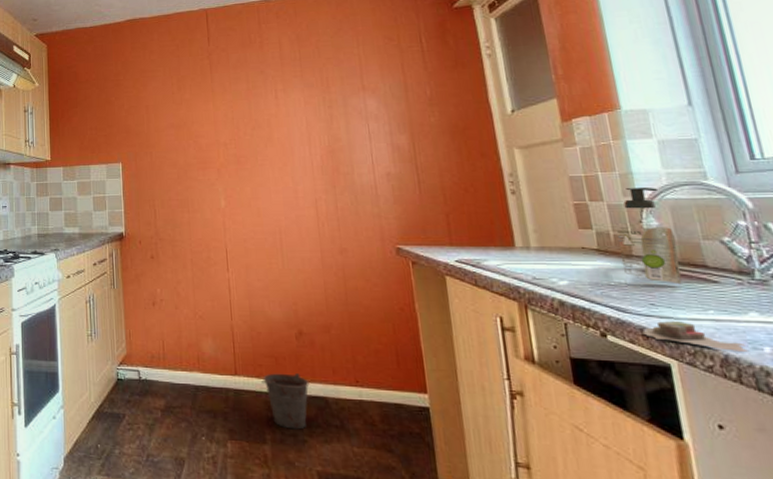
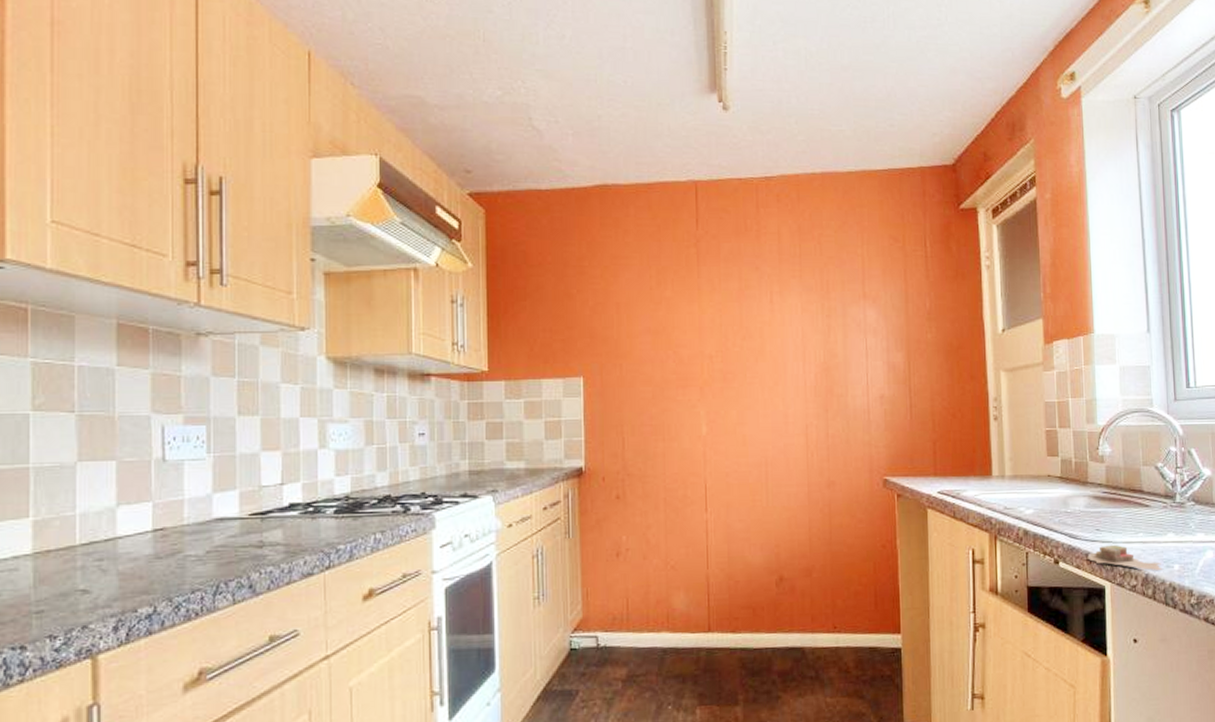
bucket: present [262,373,309,430] -> none [737,624,787,686]
soap dispenser: present [617,186,682,285] -> none [1077,413,1123,510]

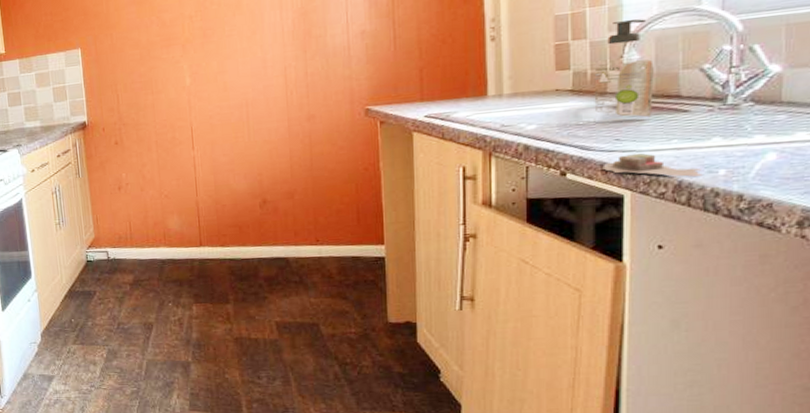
soap dispenser: none [1077,413,1123,510] -> present [594,18,654,118]

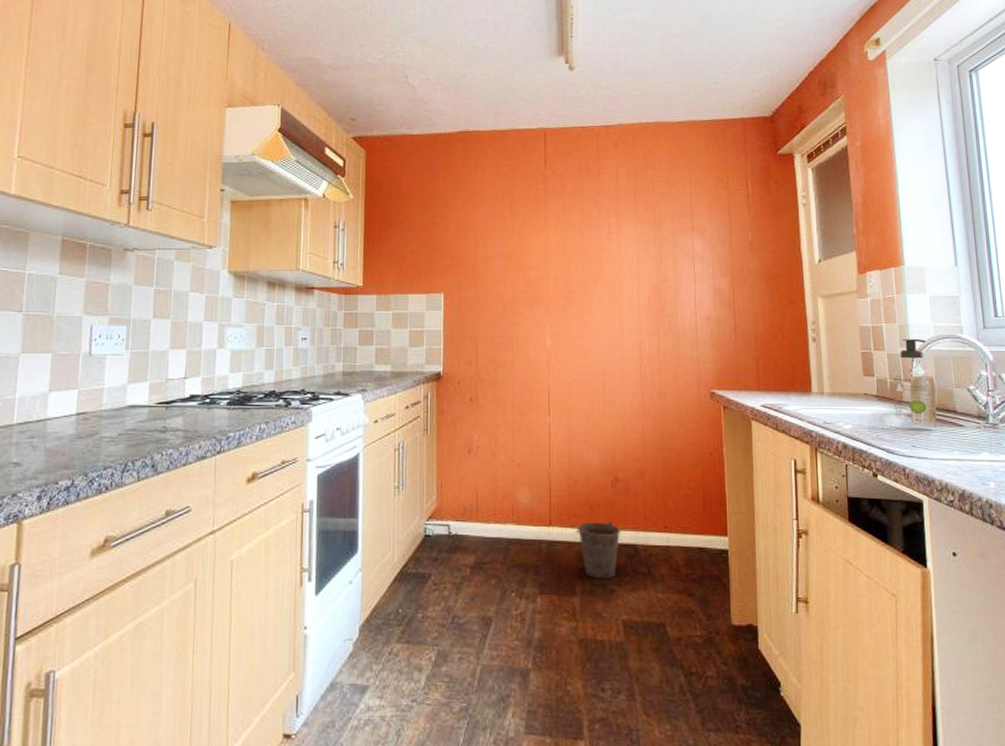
bucket: none [226,239,272,289] -> present [575,522,621,579]
sponge: present [602,153,703,177] -> none [905,462,979,487]

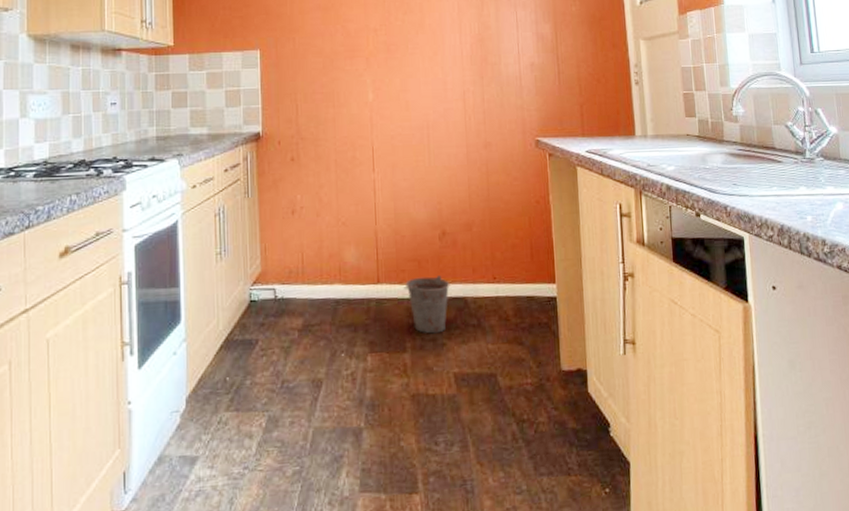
soap dispenser: present [892,338,937,428] -> none [713,77,757,166]

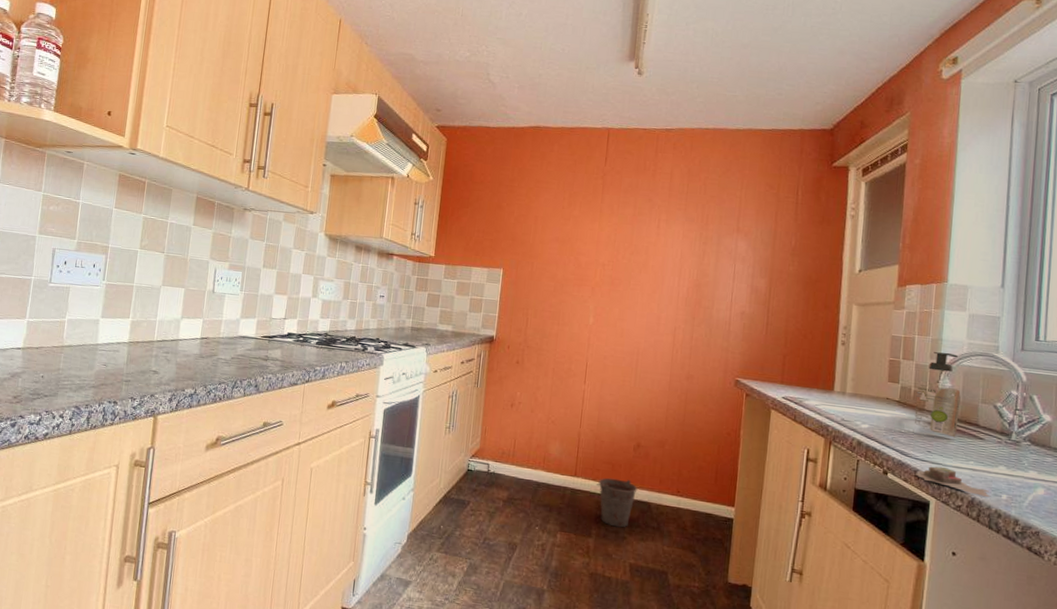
soap dispenser: none [713,77,757,166] -> present [914,351,961,438]
sponge: none [726,198,797,222] -> present [916,466,990,497]

